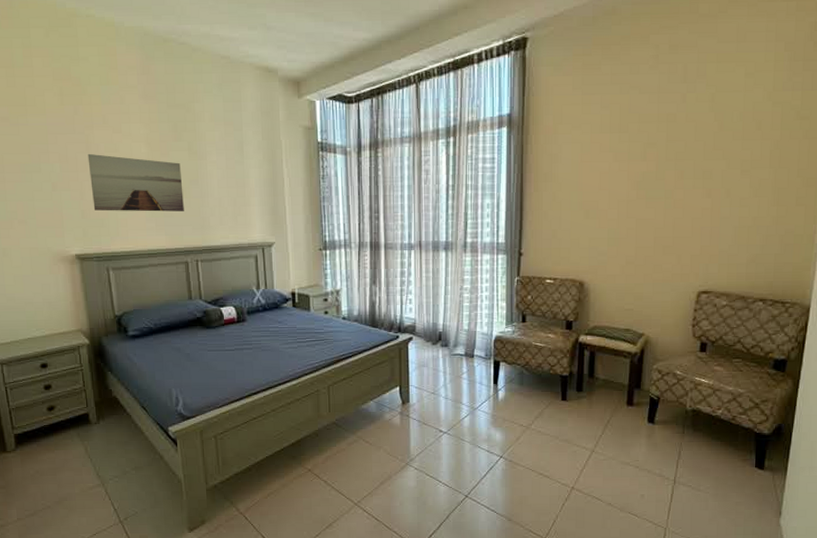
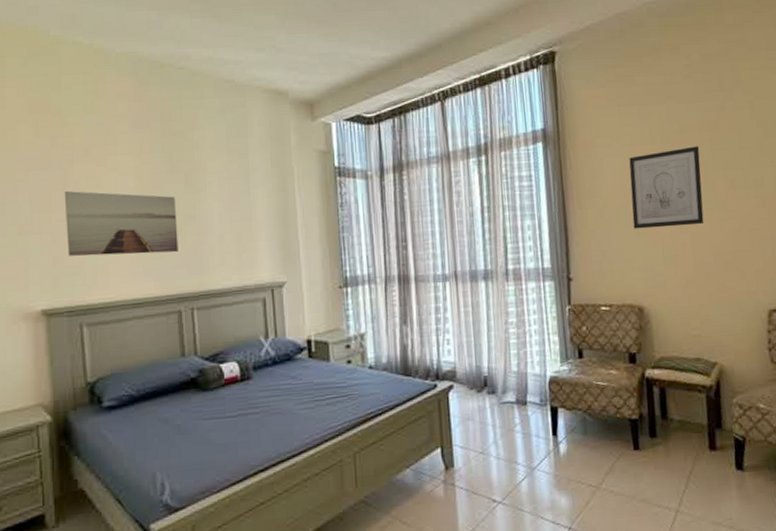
wall art: none [583,136,655,212] -> present [629,146,704,229]

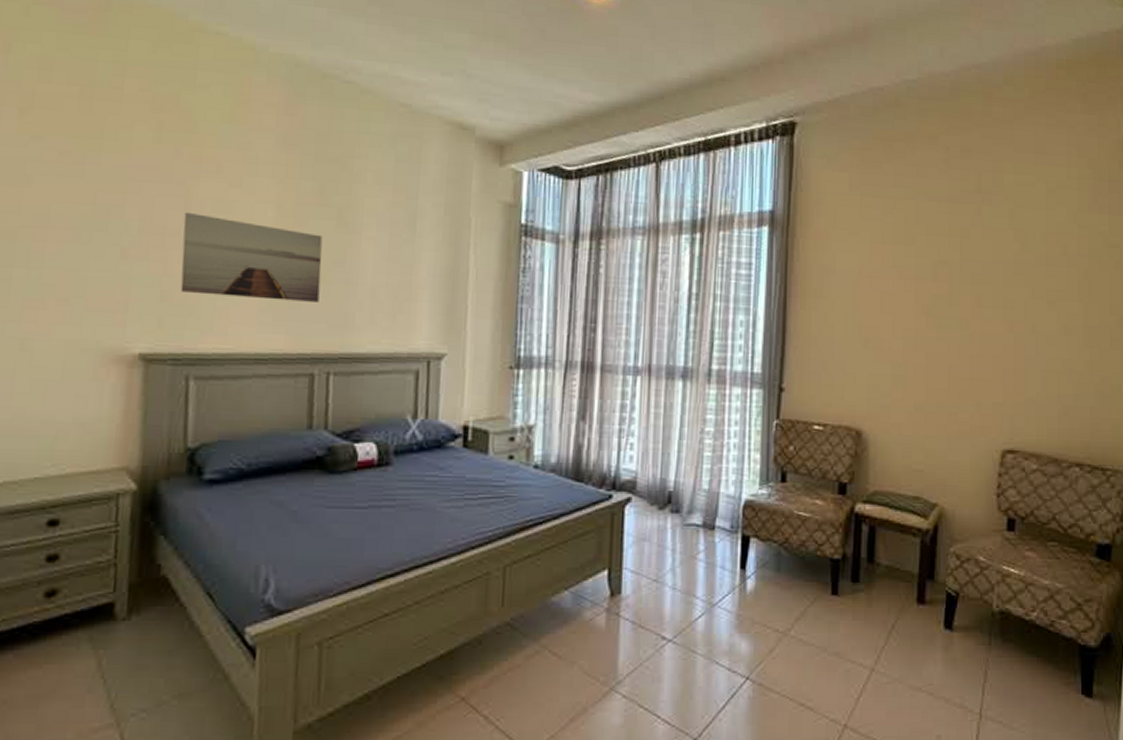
wall art: present [629,146,704,229] -> none [861,252,947,344]

